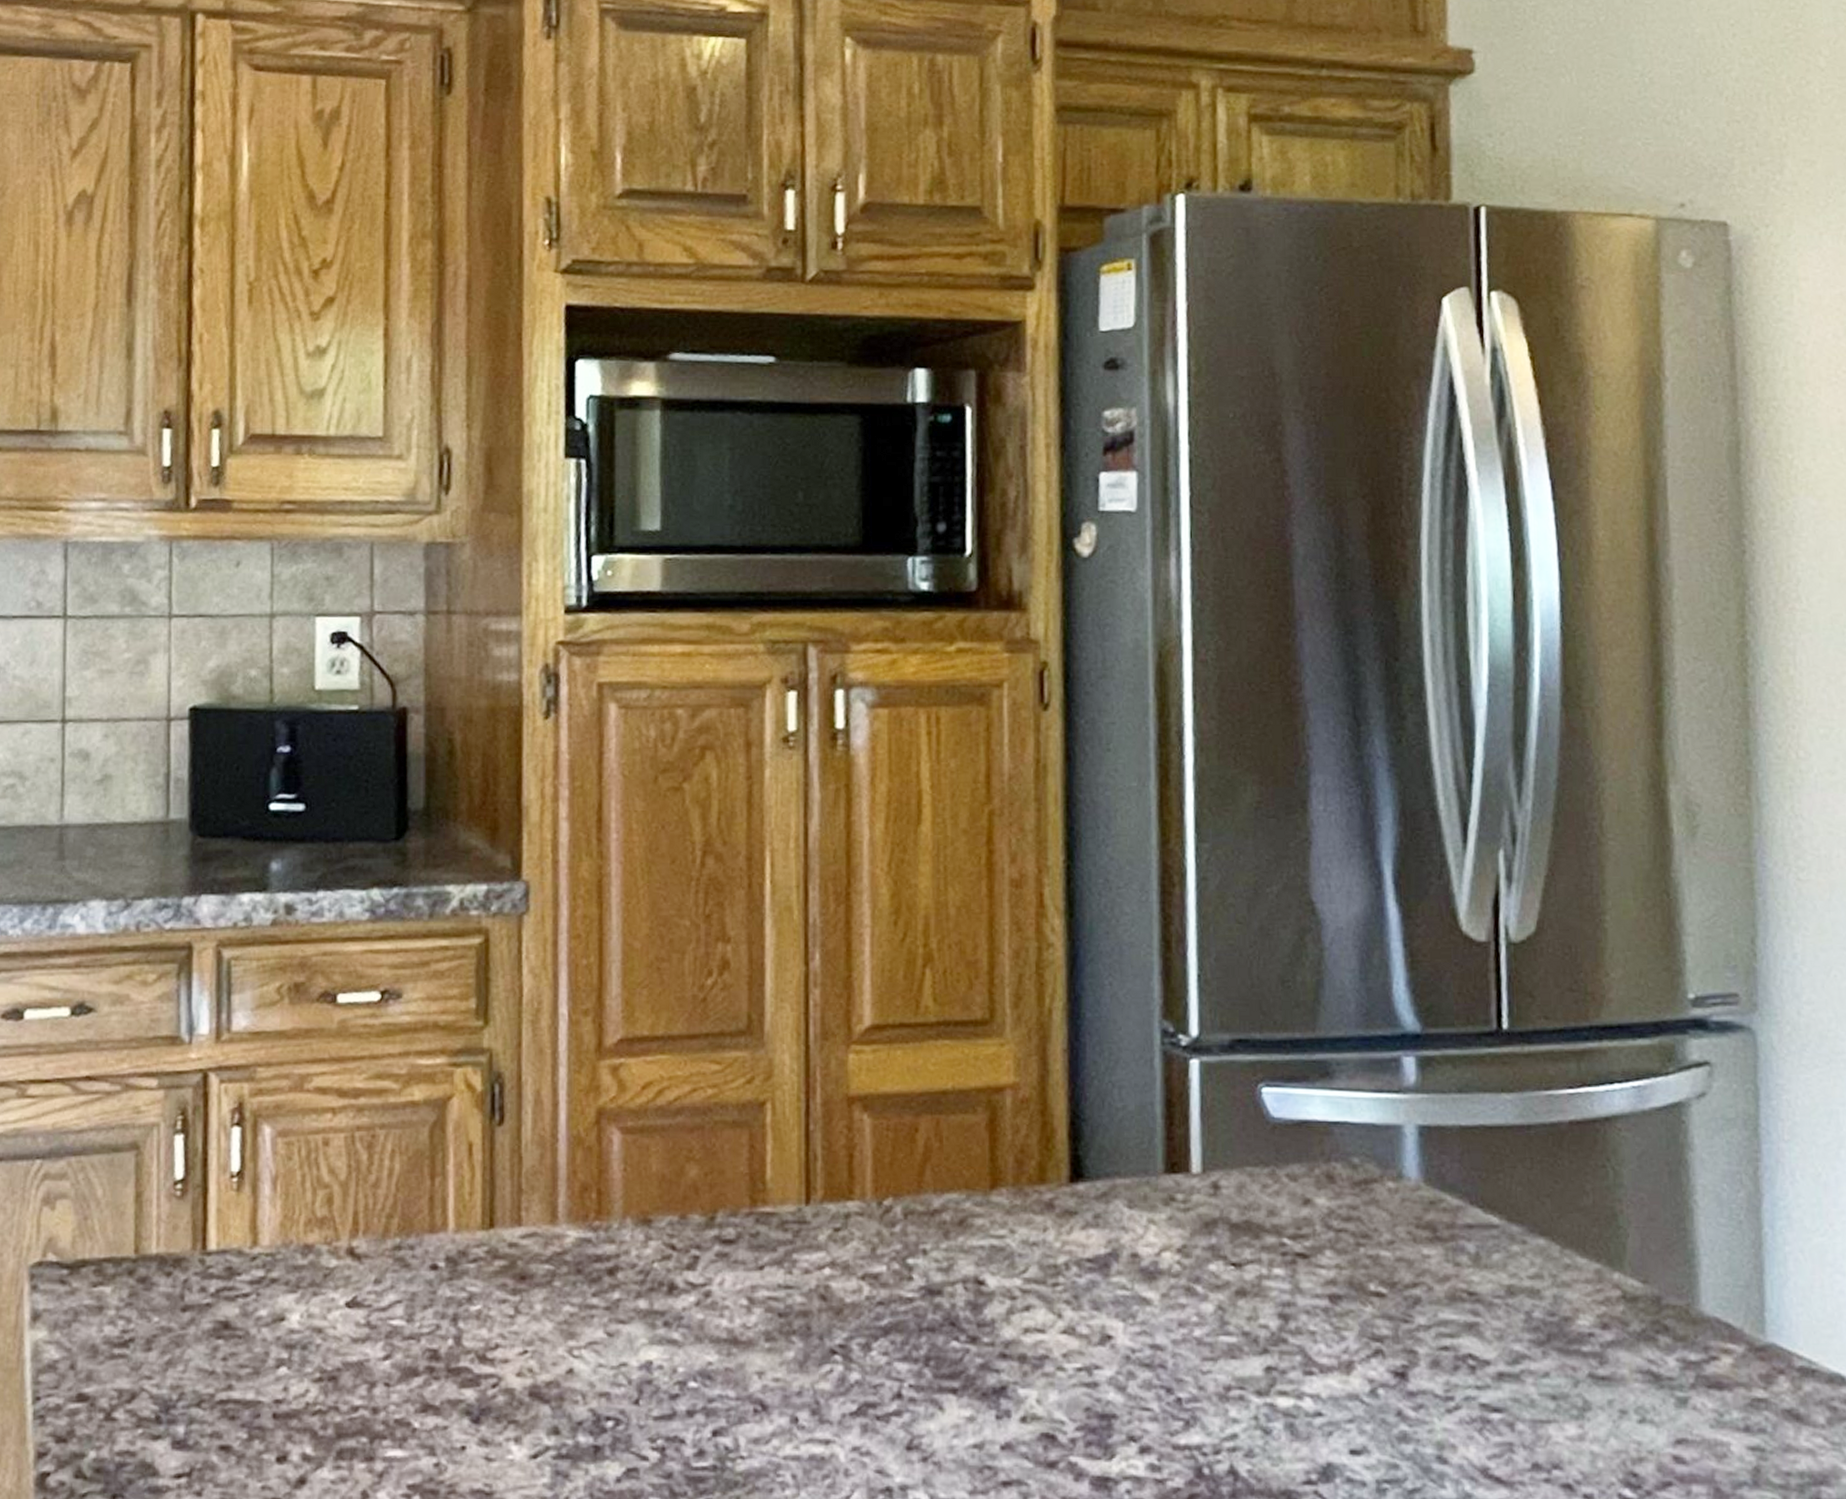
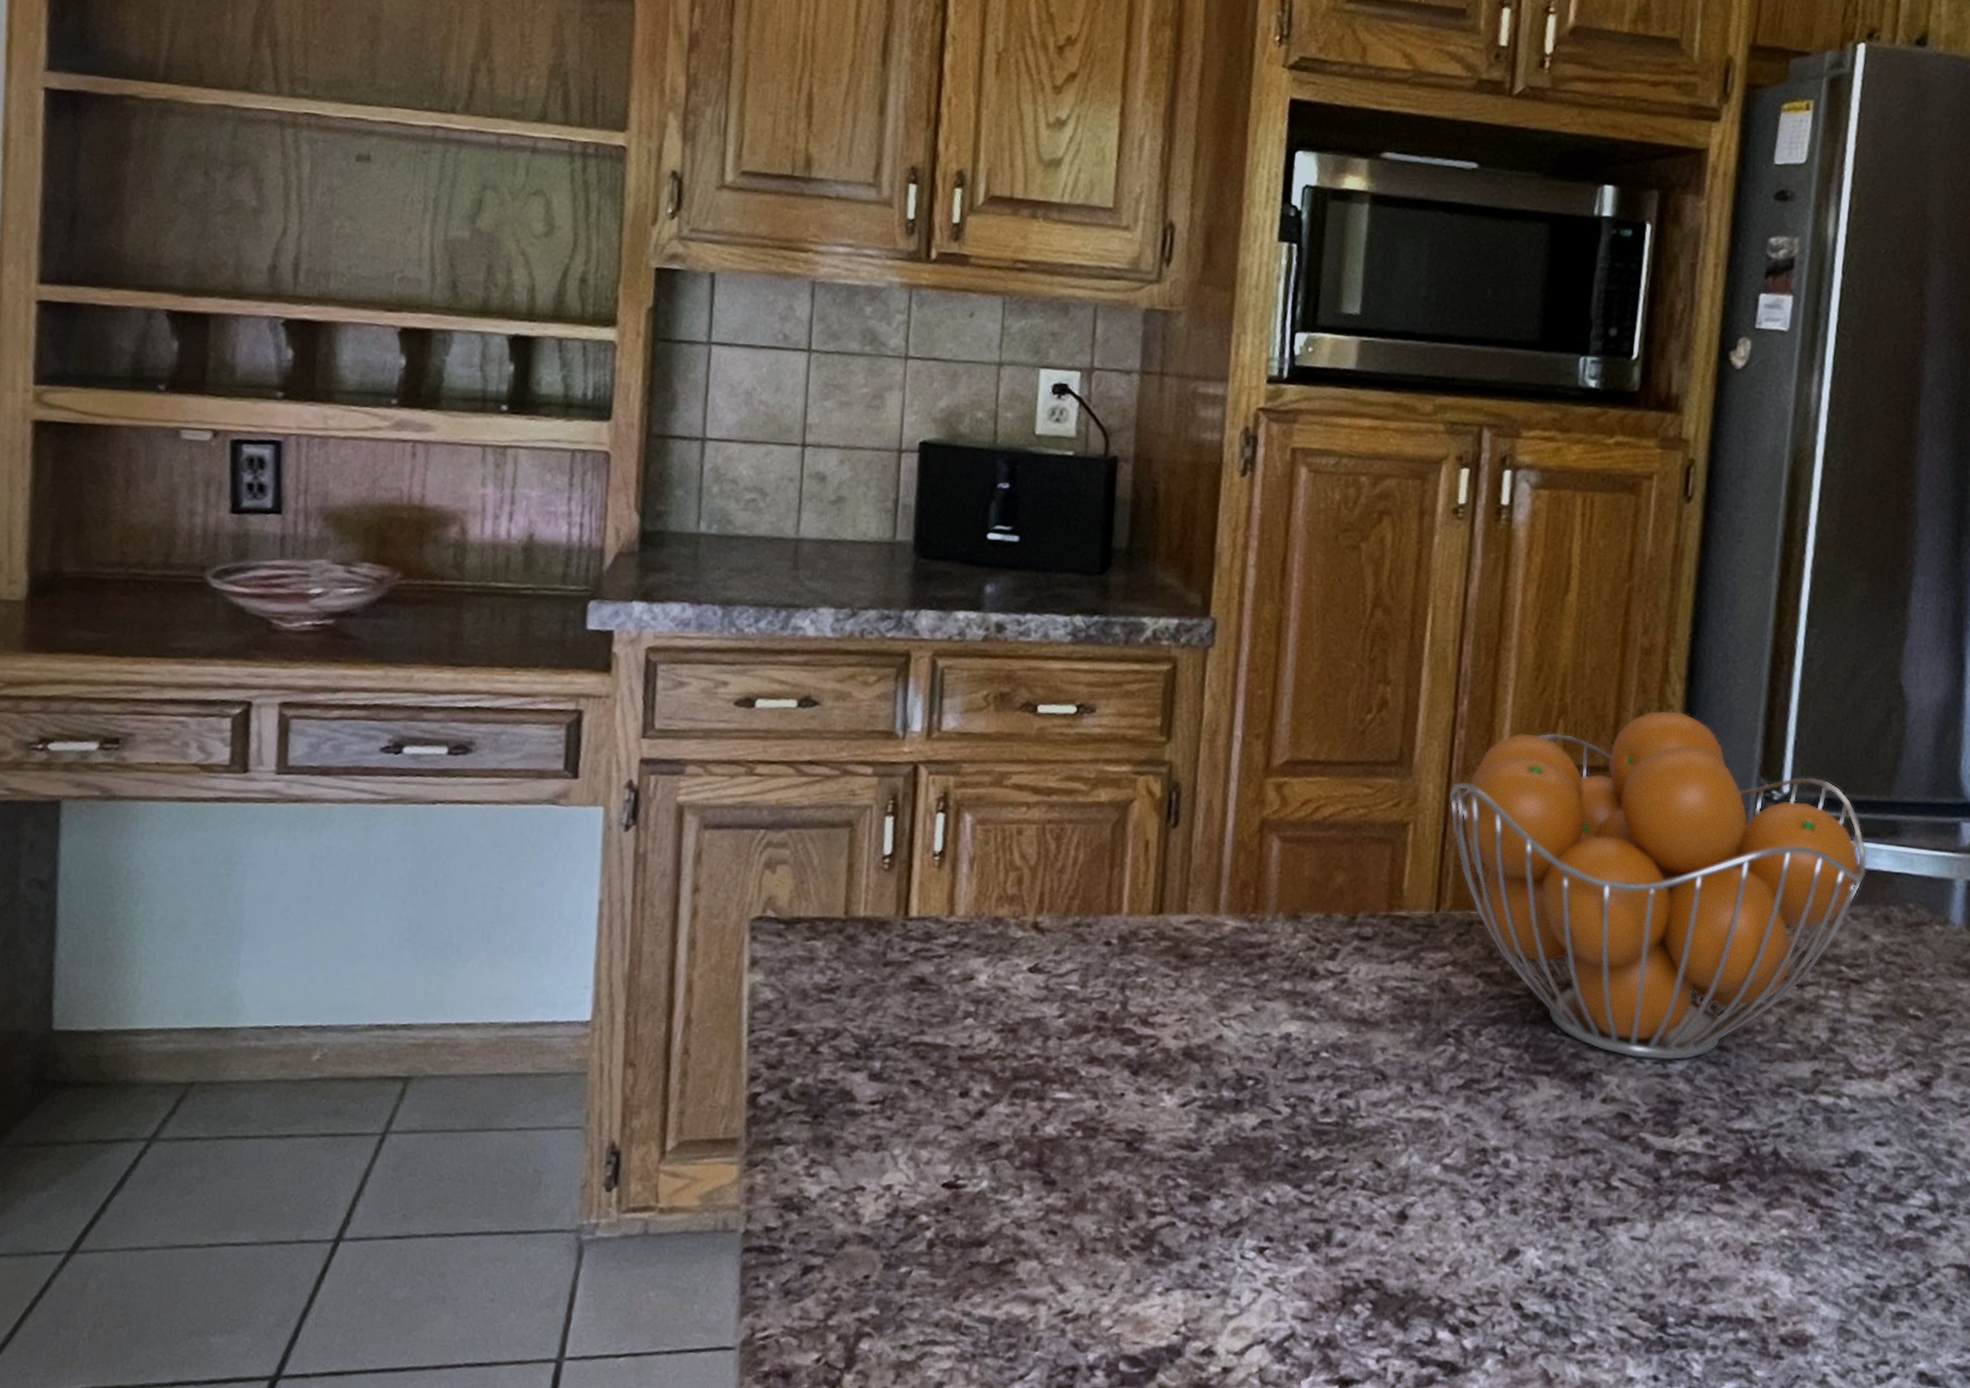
fruit basket: none [808,950,1299,1366] -> present [1448,710,1867,1061]

